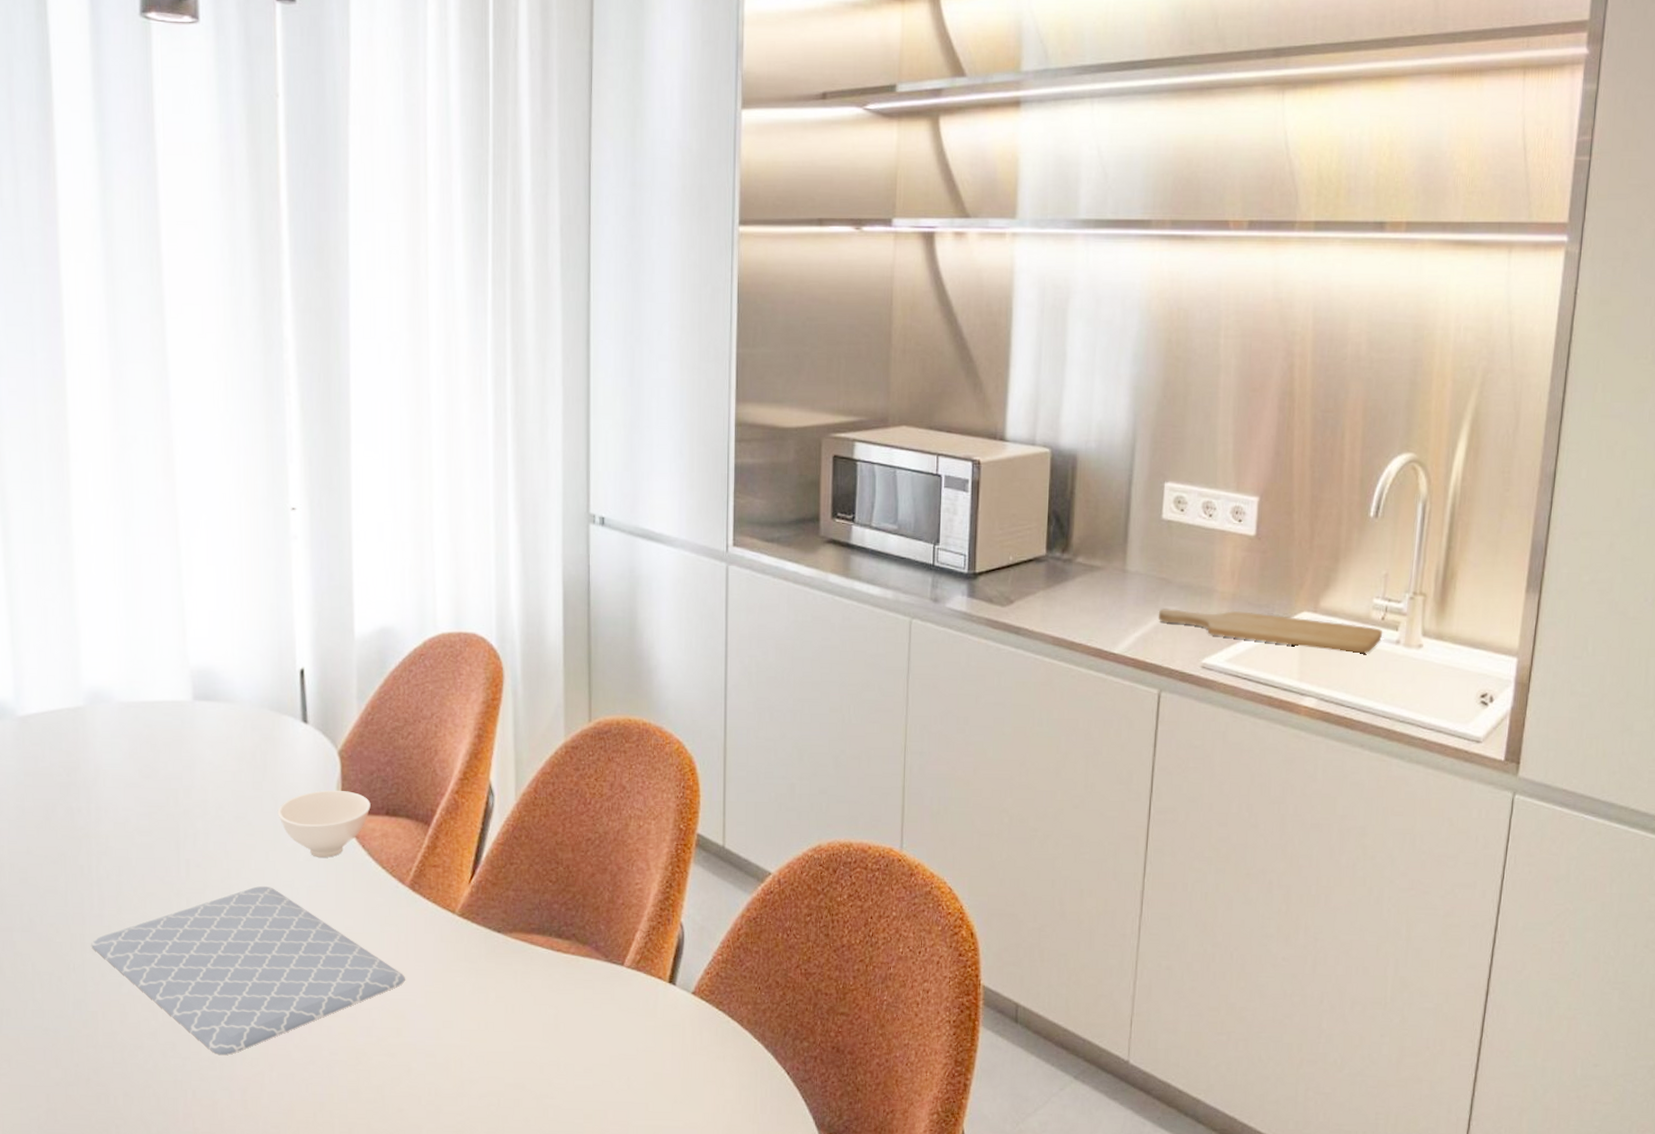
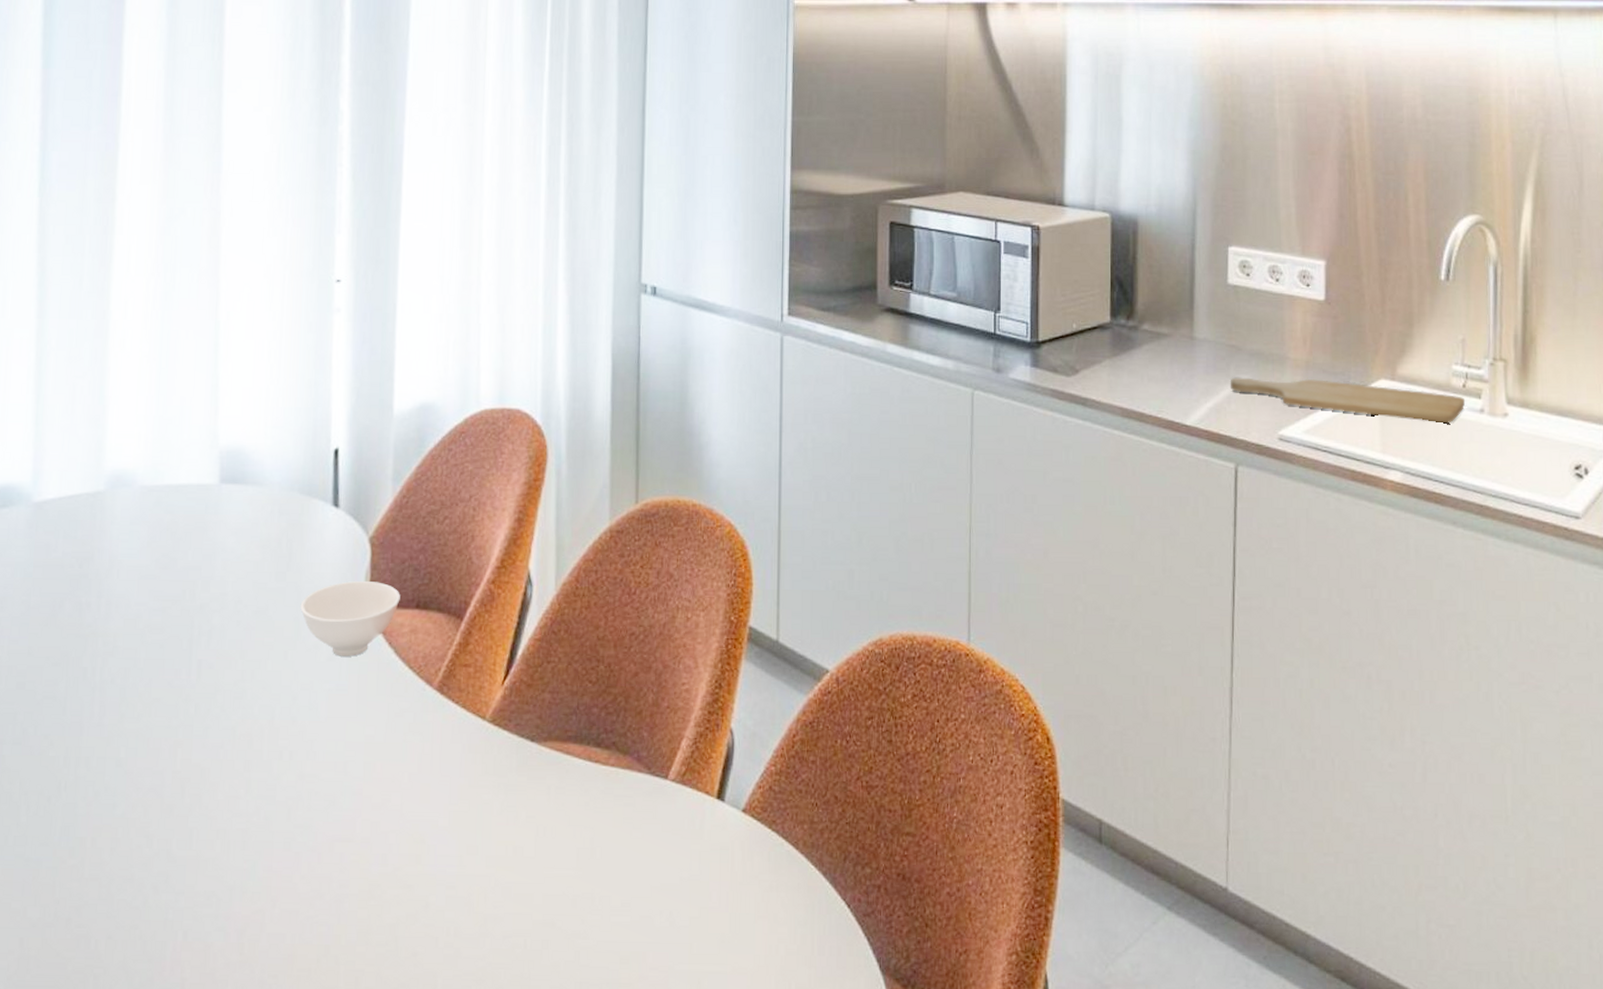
placemat: present [91,885,405,1055] -> none [87,689,427,888]

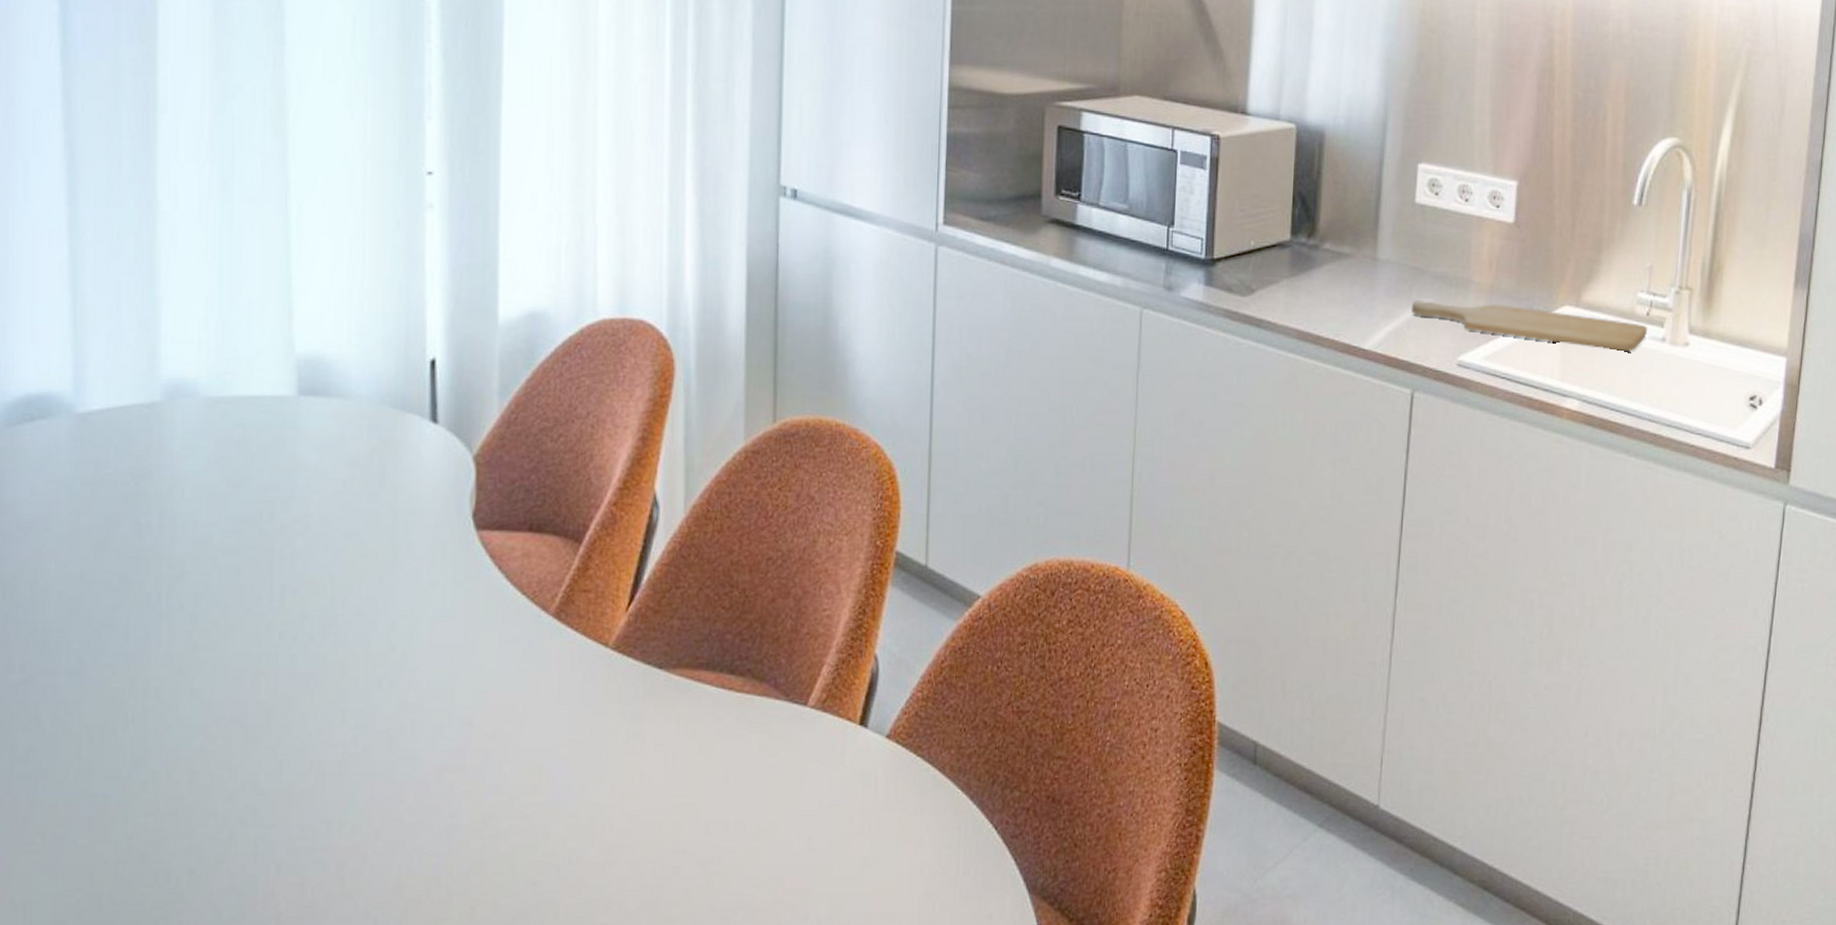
bowl: present [300,580,400,657] -> none [396,501,511,582]

